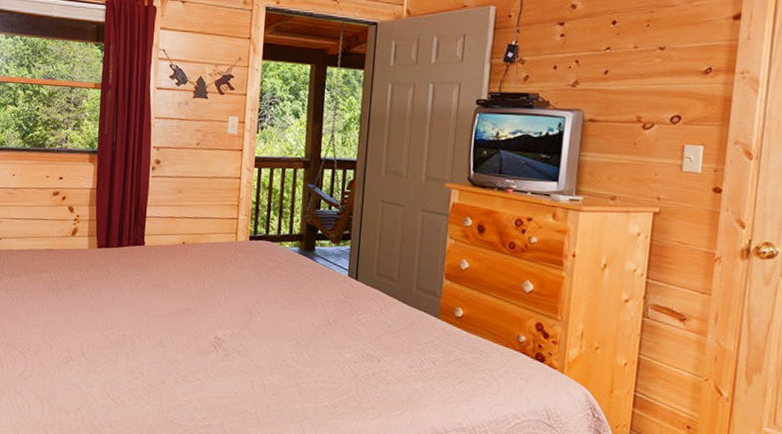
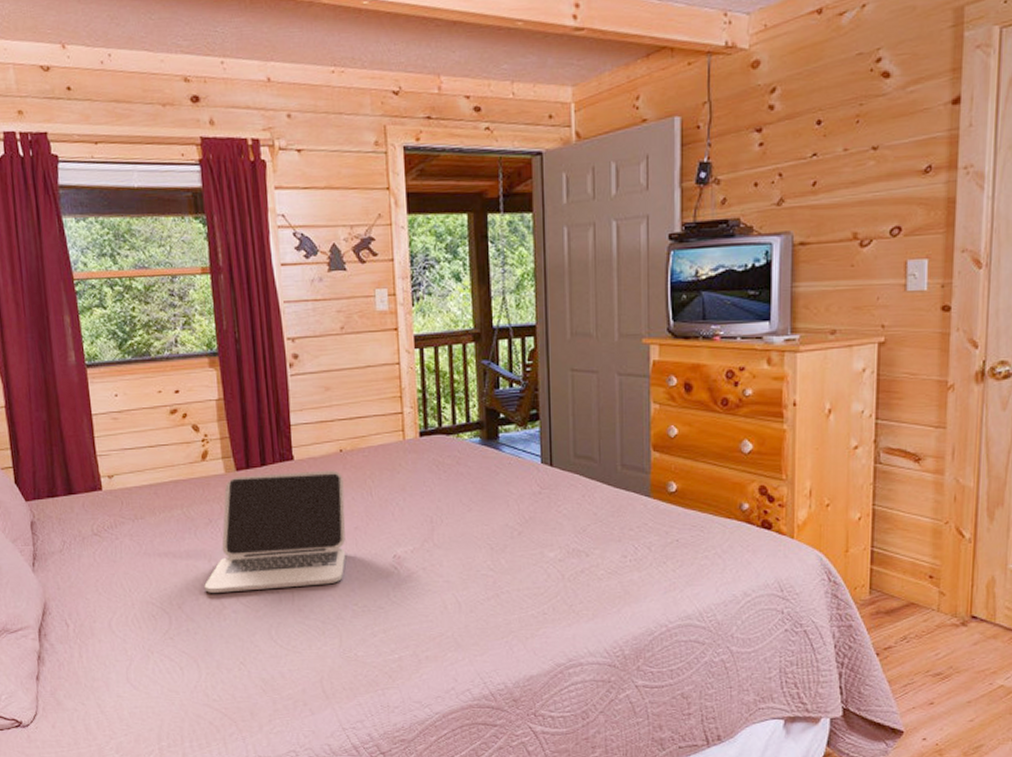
laptop: none [58,253,182,353] -> present [204,470,346,593]

